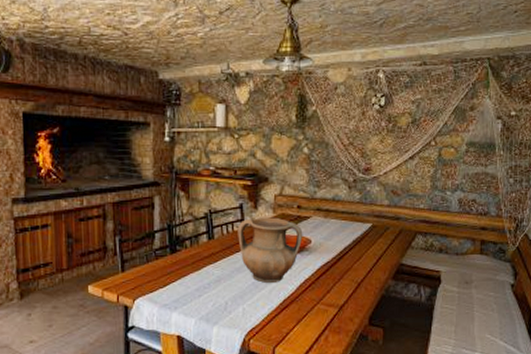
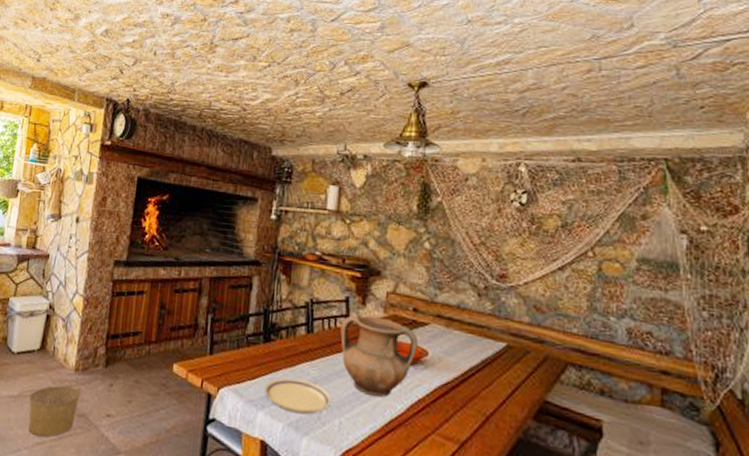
plate: none [175,279,235,309] -> present [264,377,331,415]

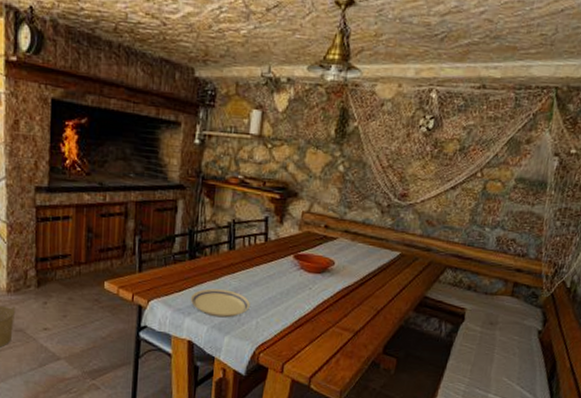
jug: present [340,315,419,397] -> none [259,233,327,300]

